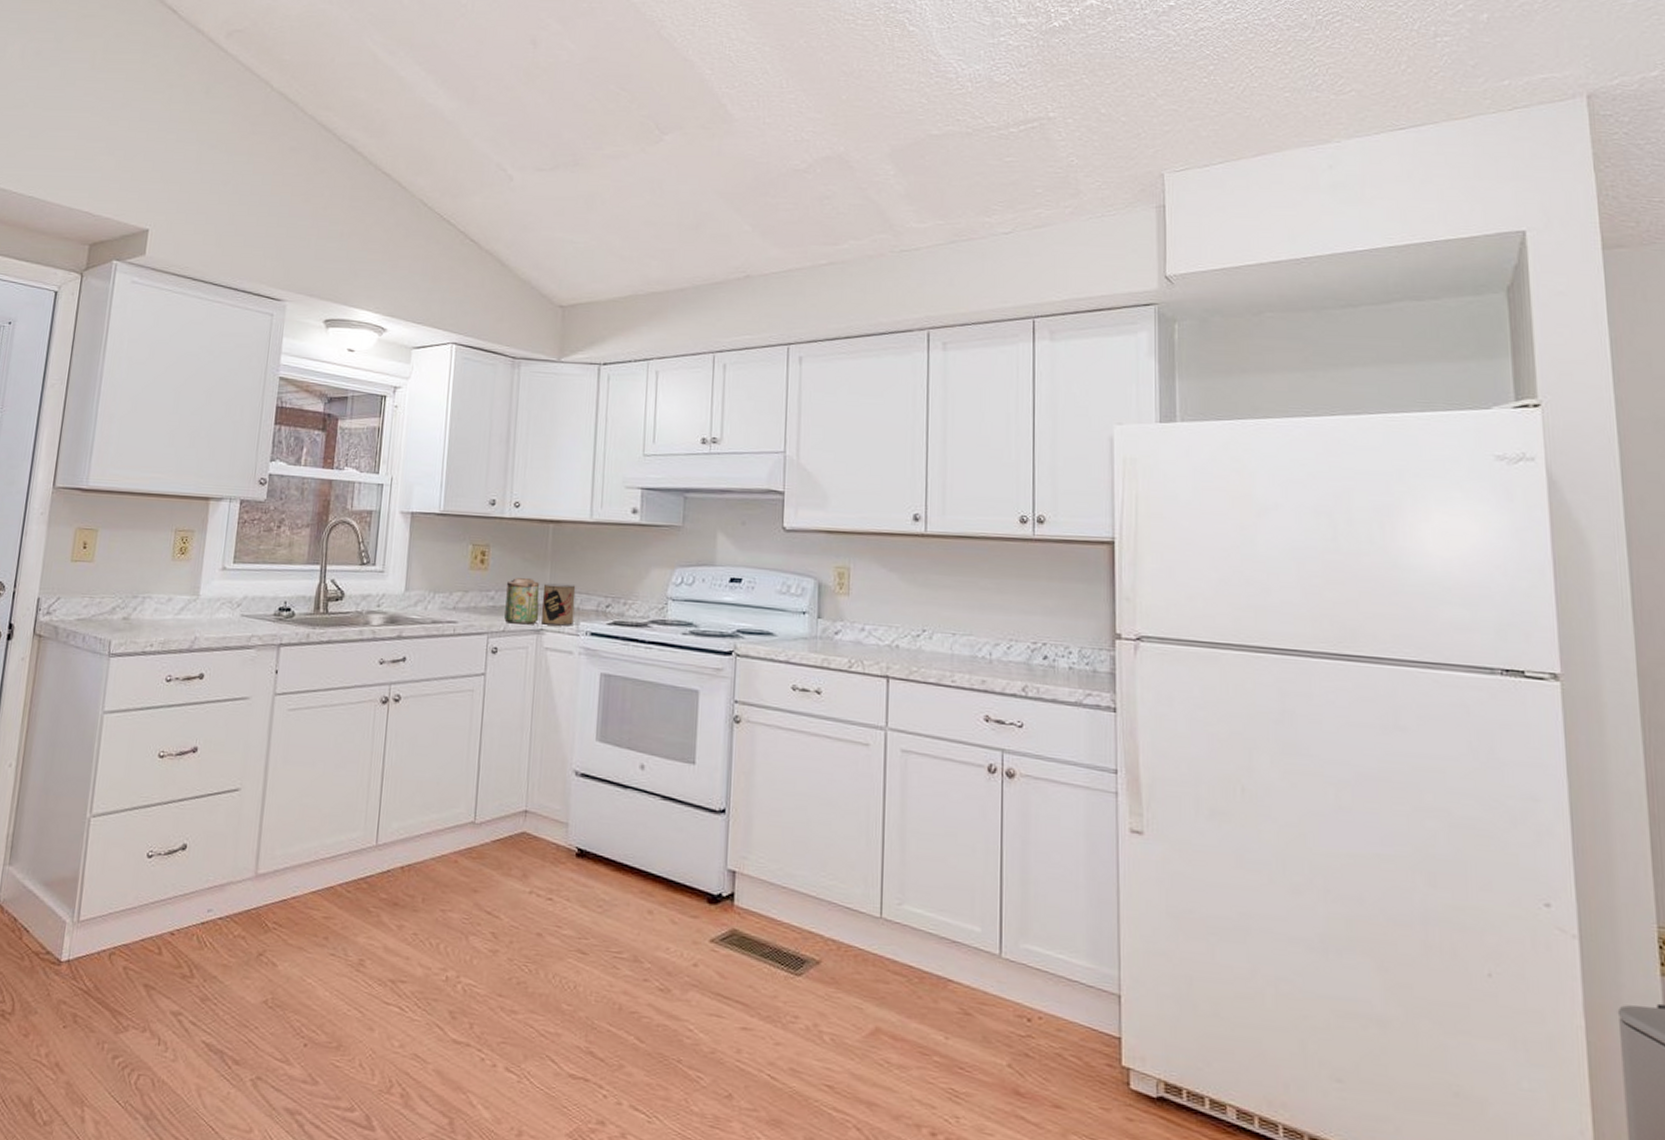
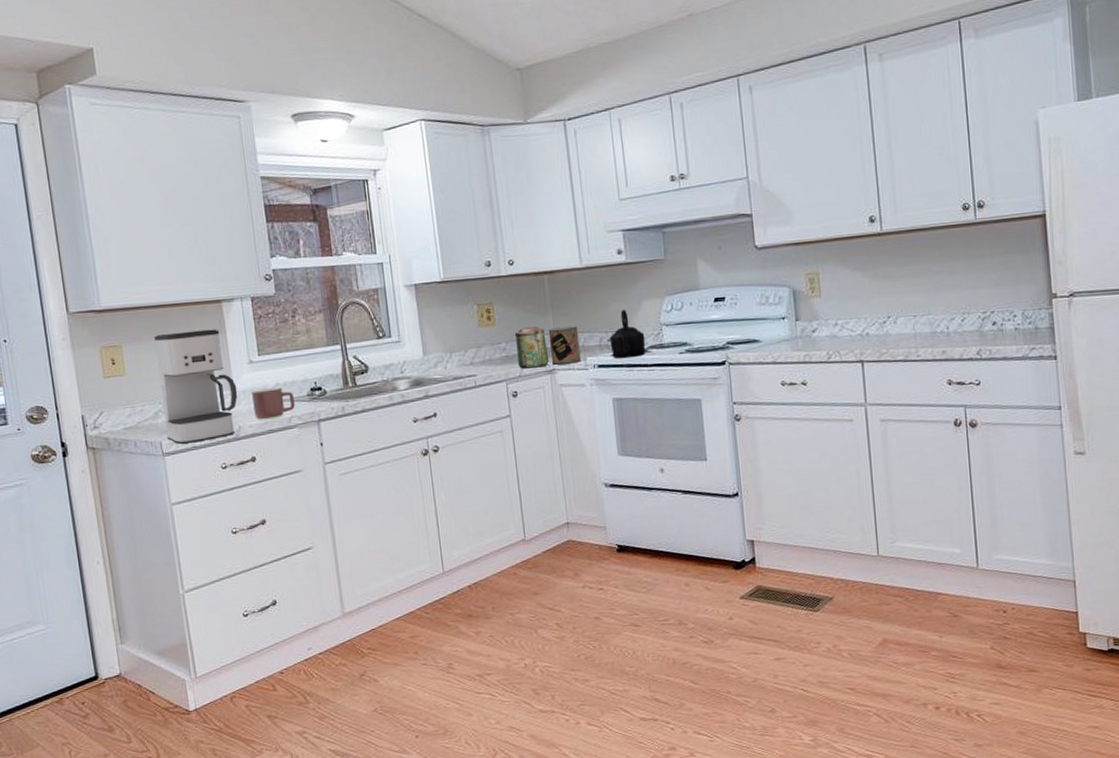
coffee maker: none [118,524,203,647] -> present [153,329,238,444]
mug: none [214,599,260,636] -> present [250,387,295,422]
kettle: none [607,575,648,631] -> present [609,310,646,360]

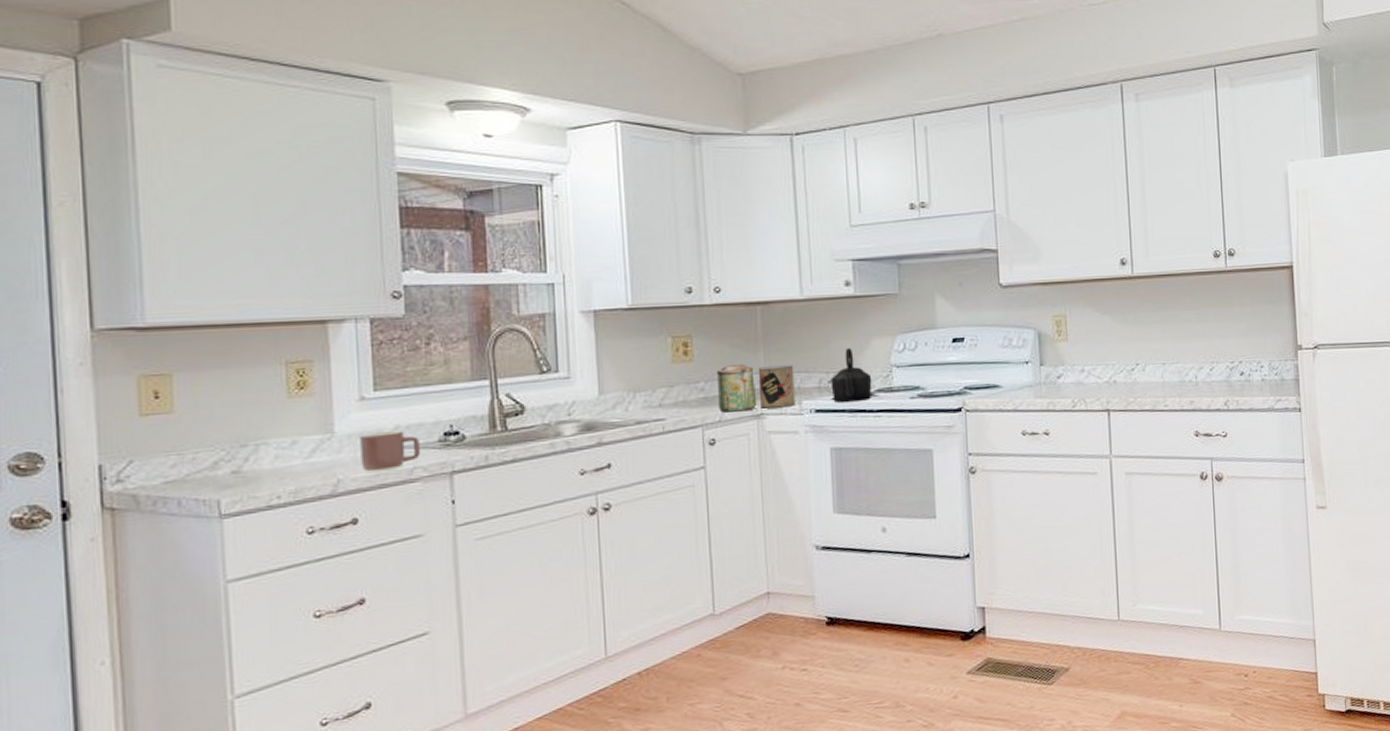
coffee maker: present [153,329,238,444] -> none [221,356,340,503]

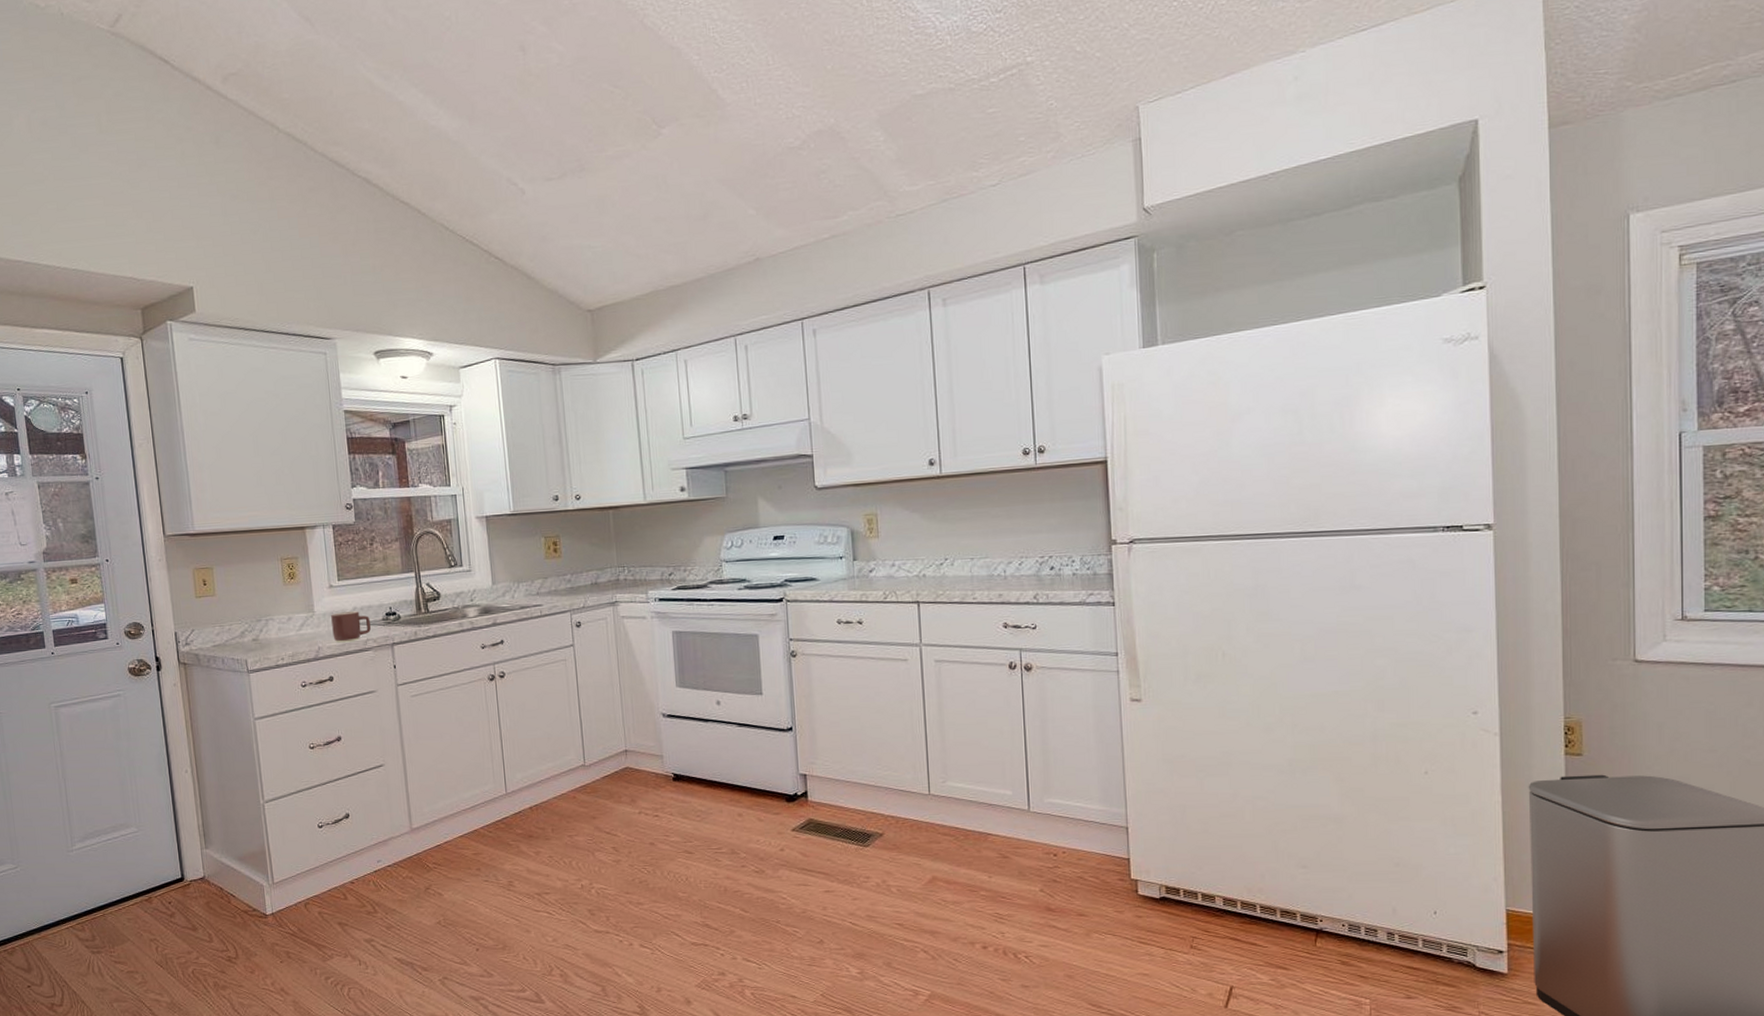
canister: present [716,363,757,413] -> none [579,559,612,600]
tin can: present [757,364,796,409] -> none [612,559,643,597]
kettle: present [830,348,872,404] -> none [671,545,706,594]

